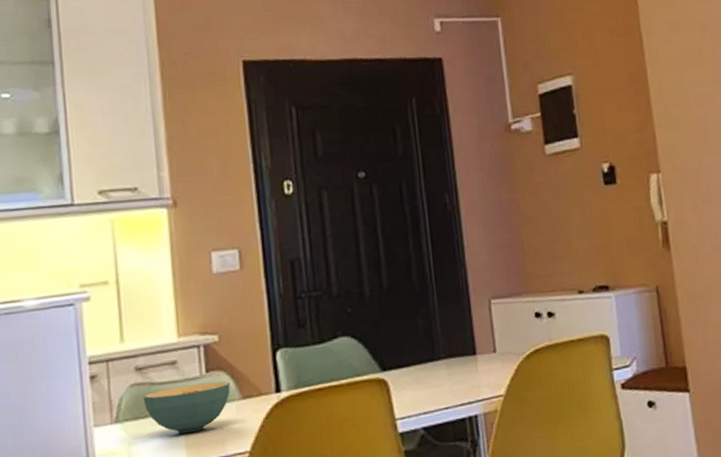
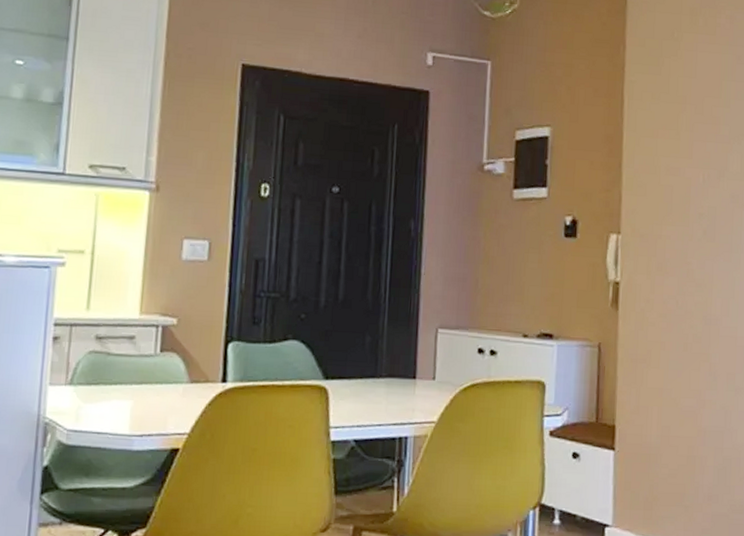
cereal bowl: present [143,381,231,434] -> none [98,360,181,406]

